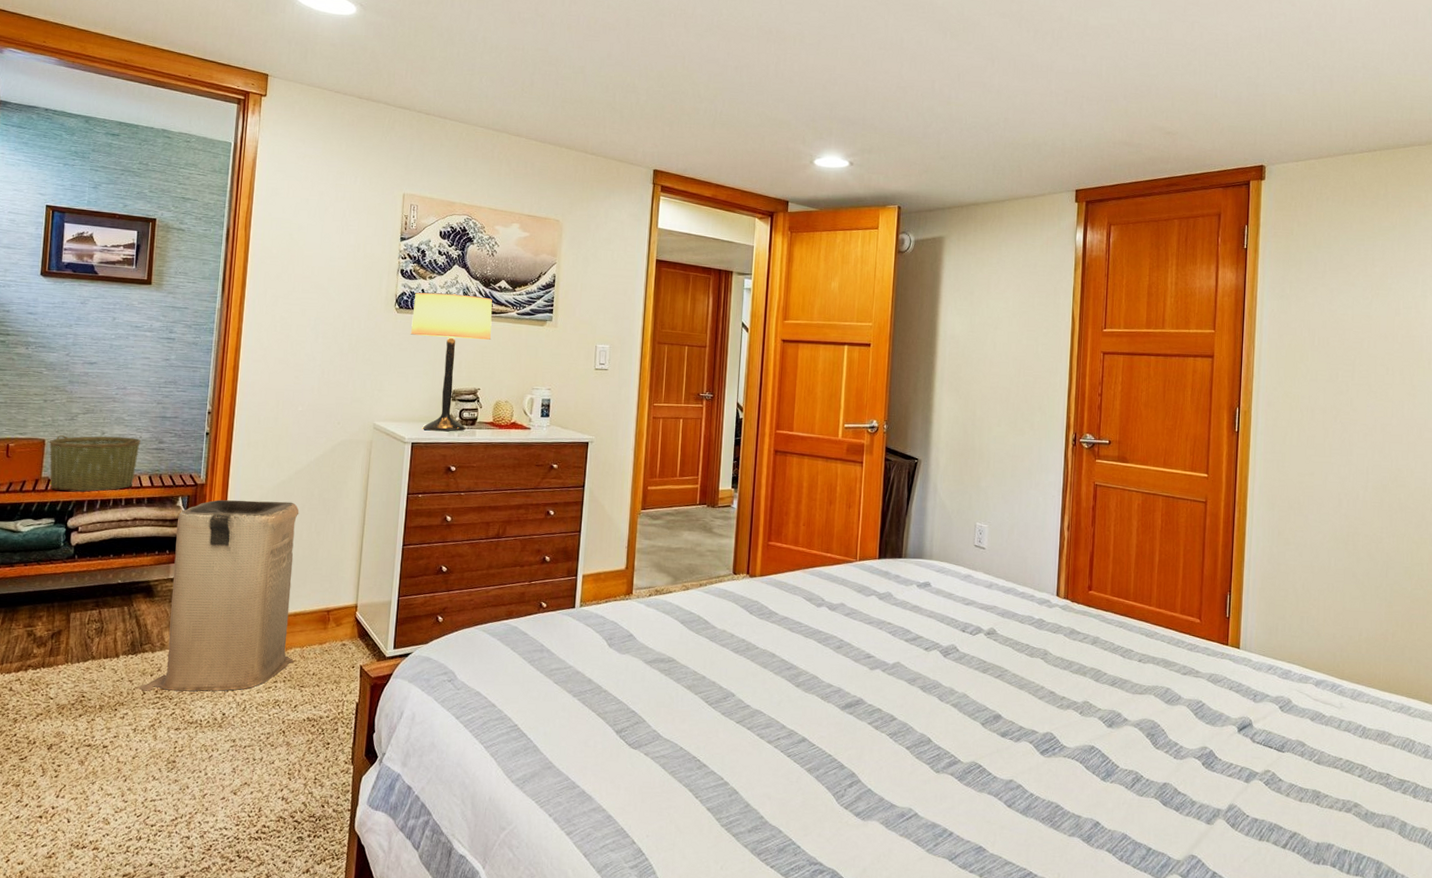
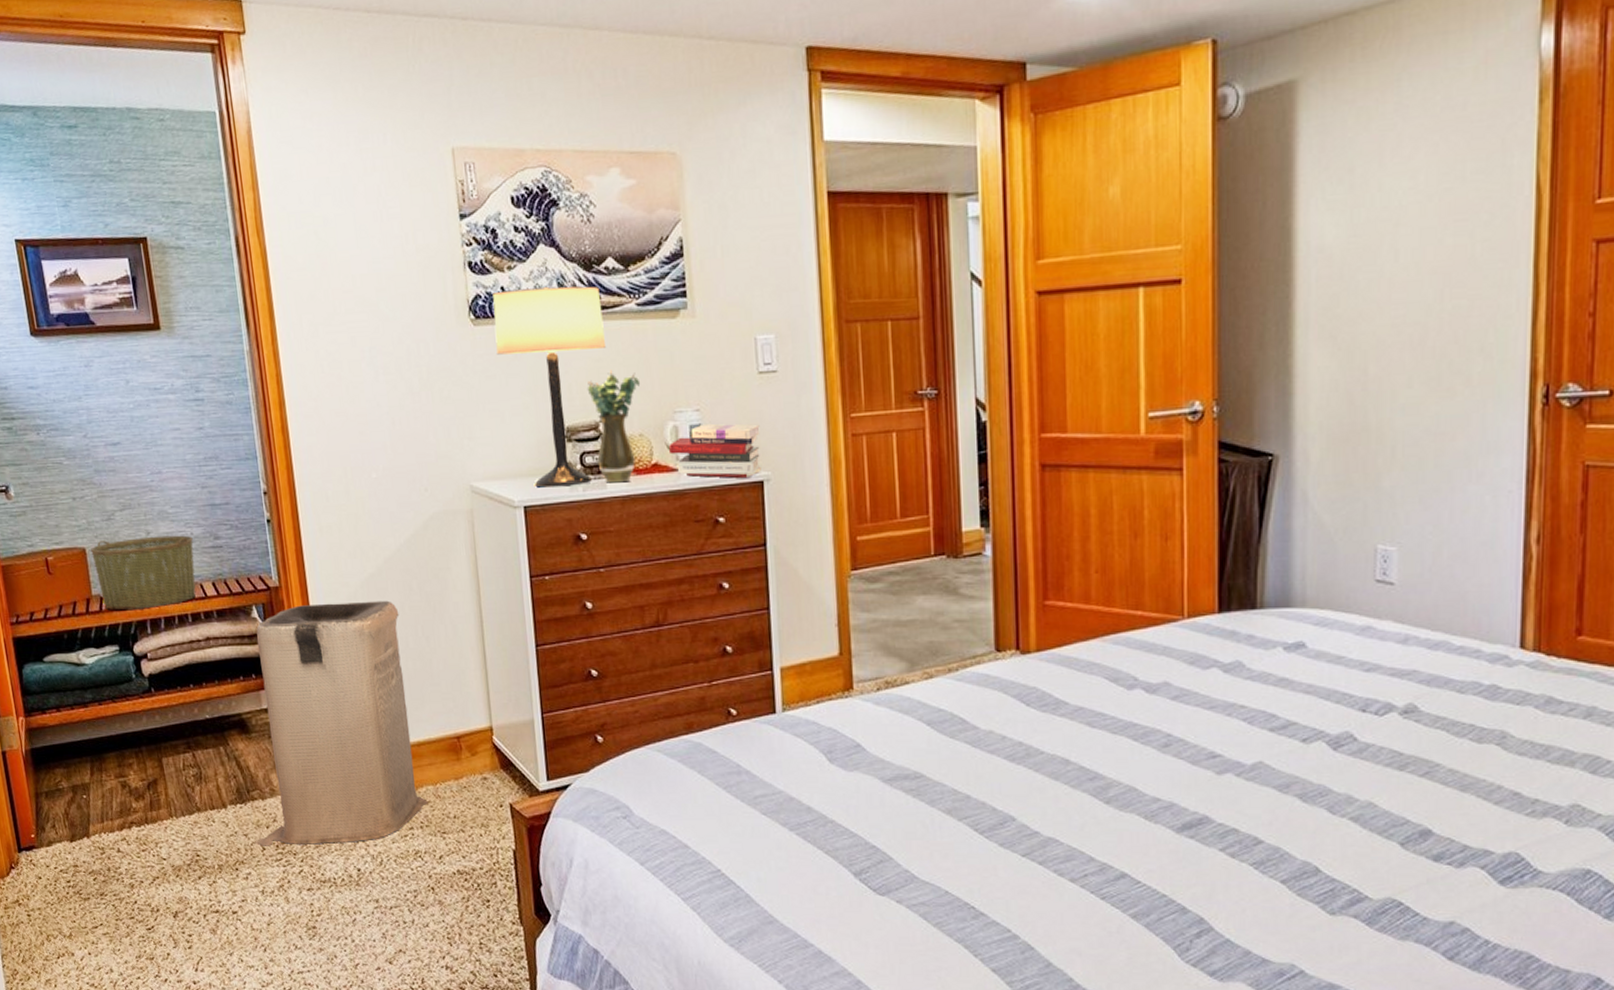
vase: none [472,355,512,433] -> present [587,369,641,483]
books: none [525,399,591,440] -> present [669,423,761,479]

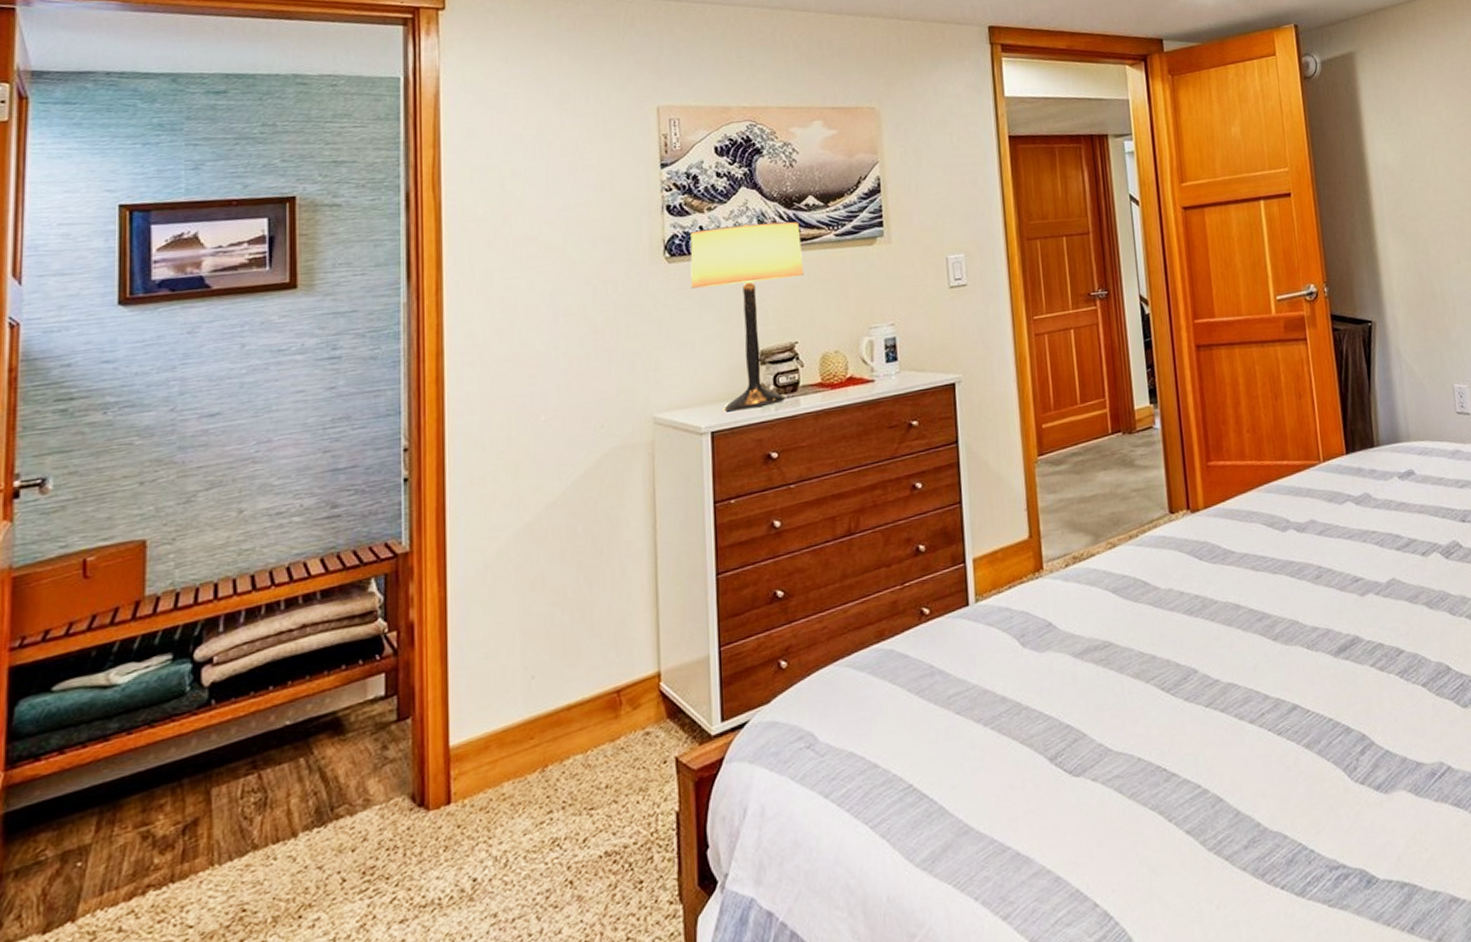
basket: present [90,535,196,611] -> none [152,508,302,611]
laundry basket: present [255,600,428,846] -> none [332,549,575,878]
vase: present [587,369,641,483] -> none [783,294,838,400]
books: present [669,423,761,479] -> none [864,332,953,386]

